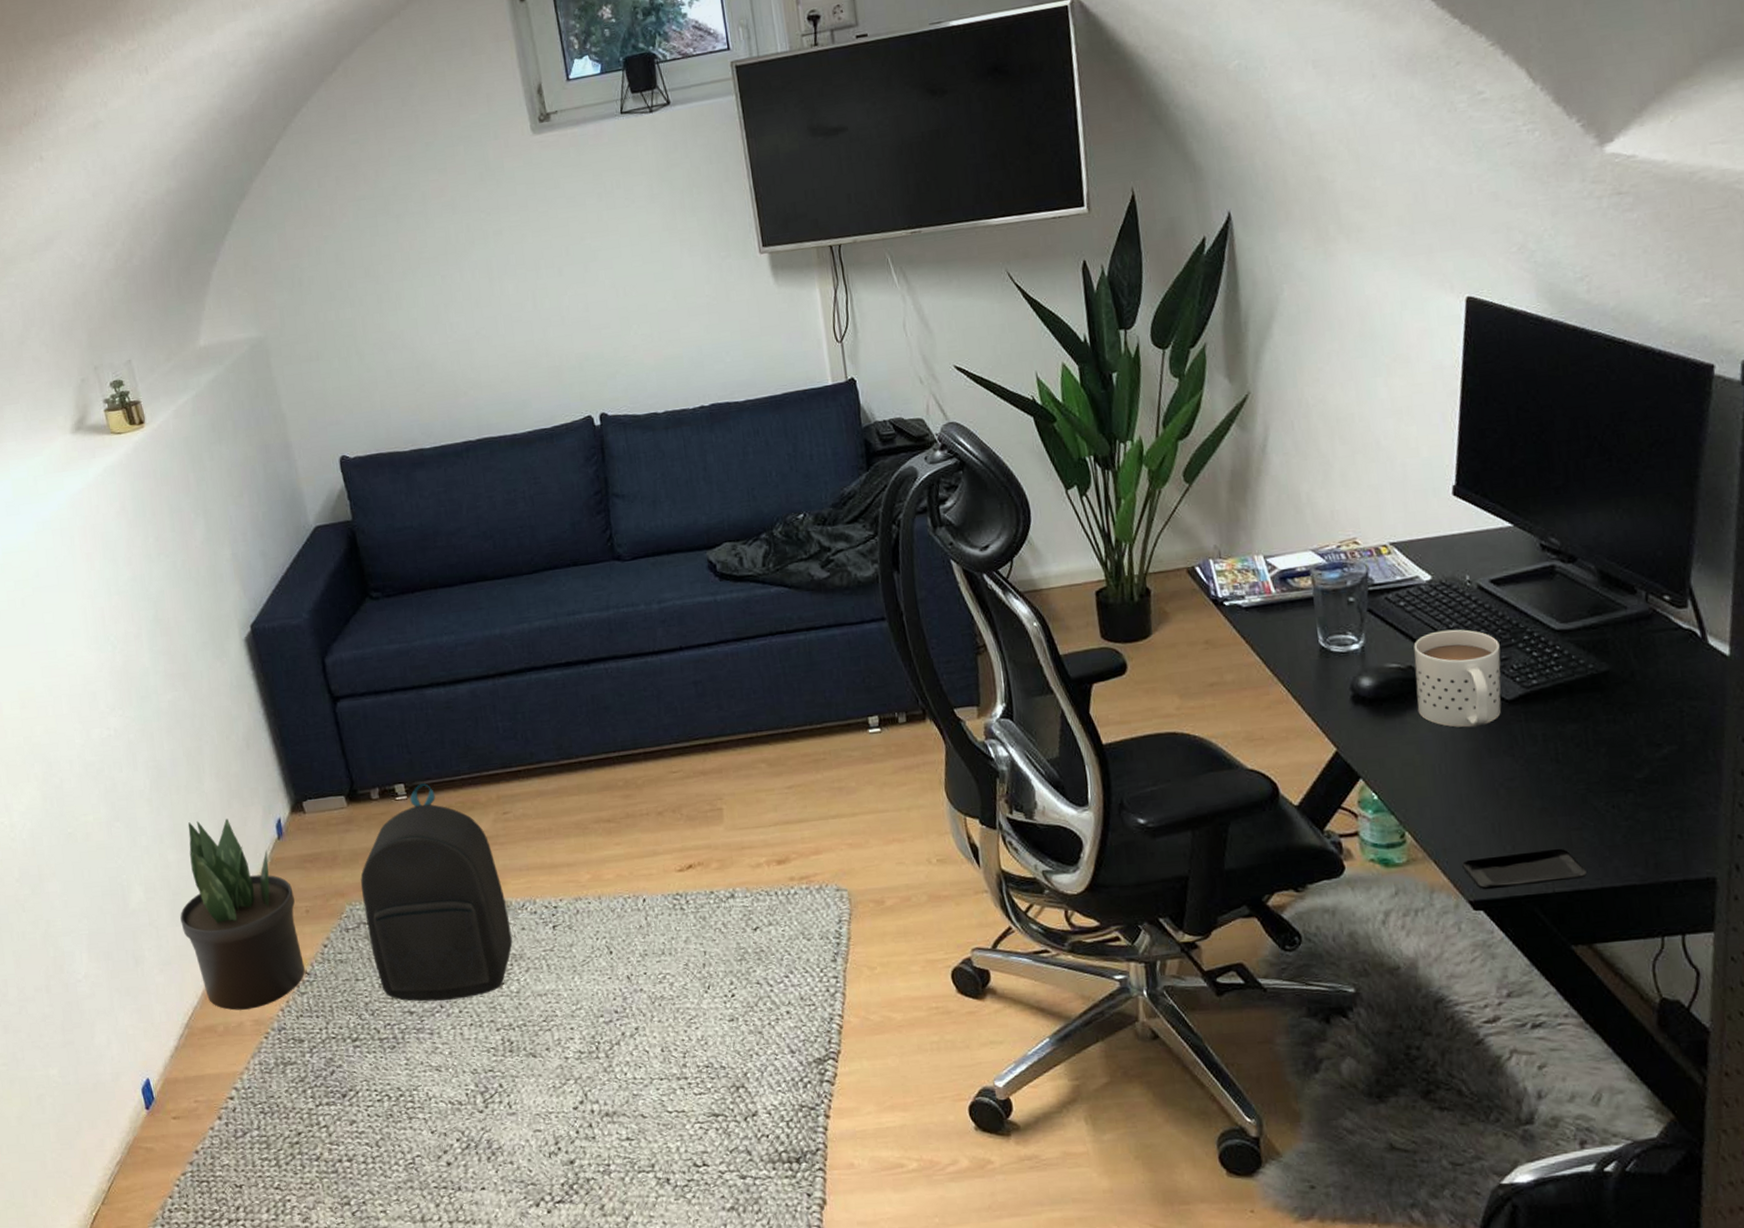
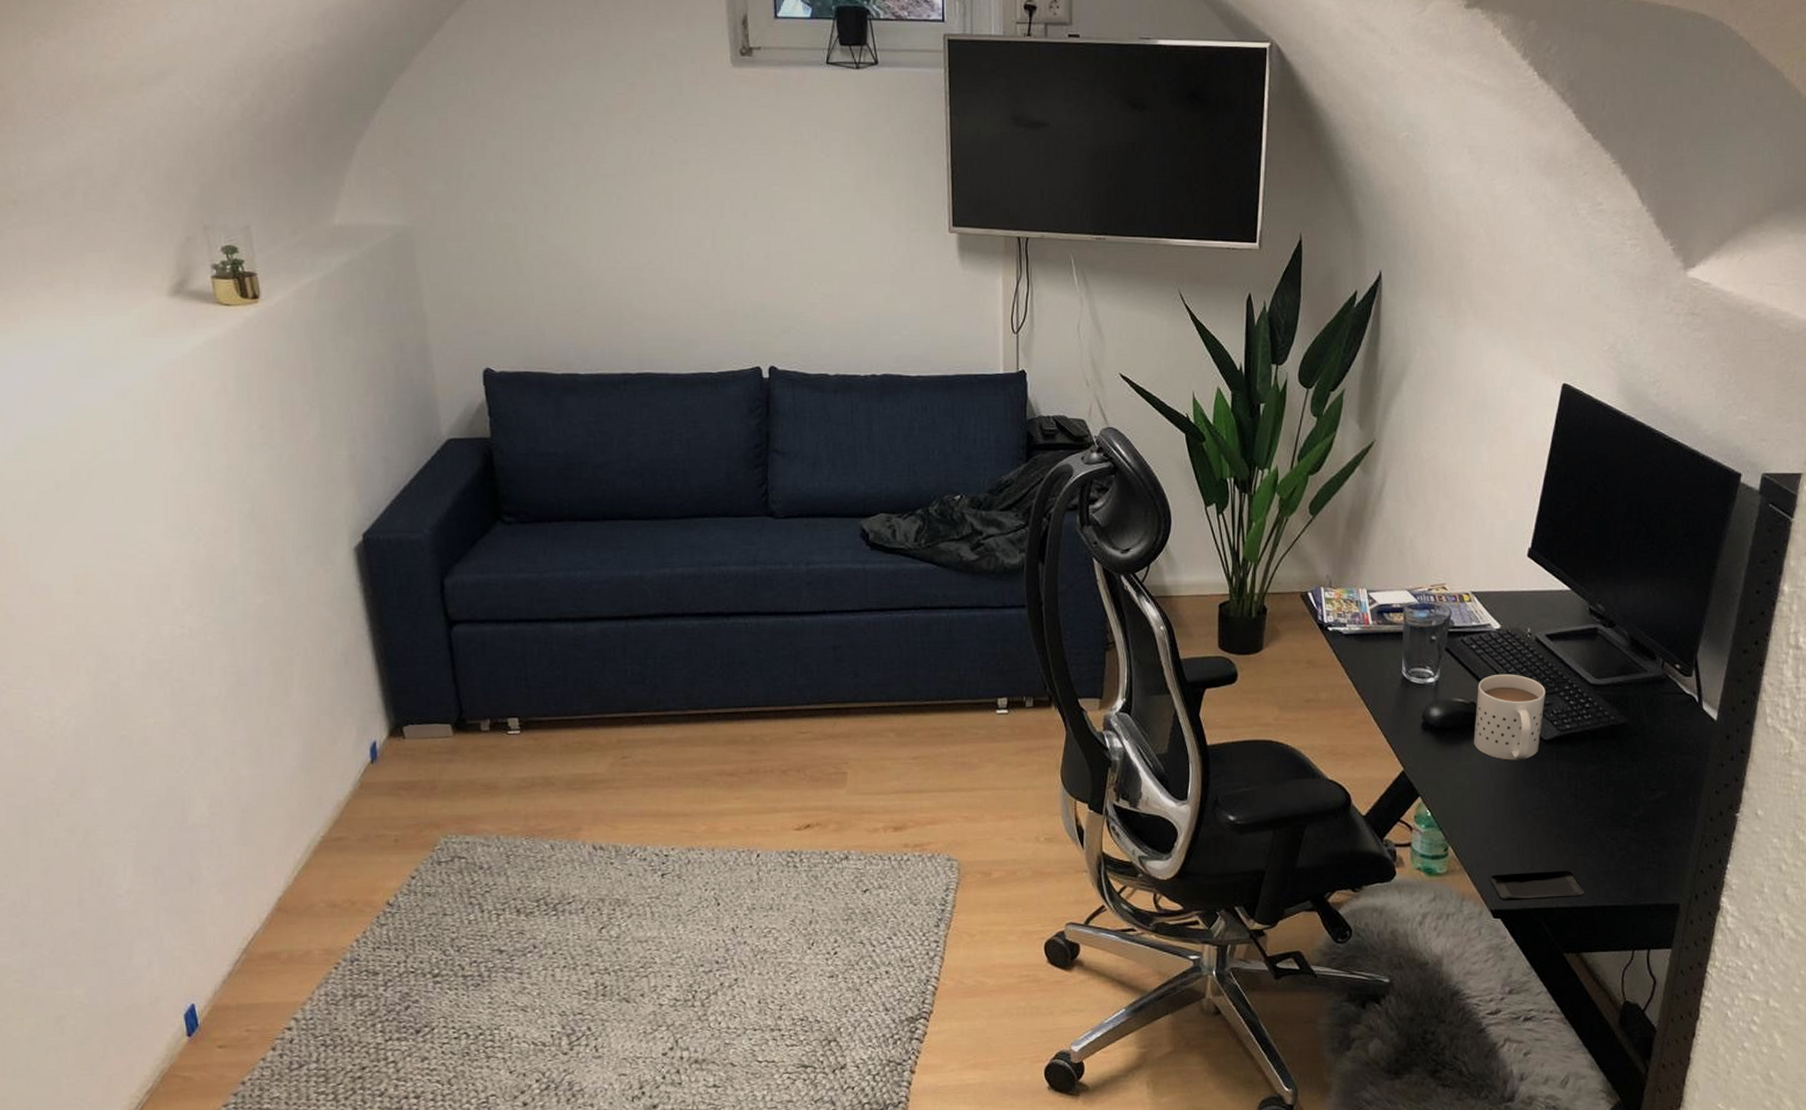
planter: present [180,818,305,1010] -> none [248,735,387,938]
backpack: present [360,783,513,1002] -> none [459,720,617,941]

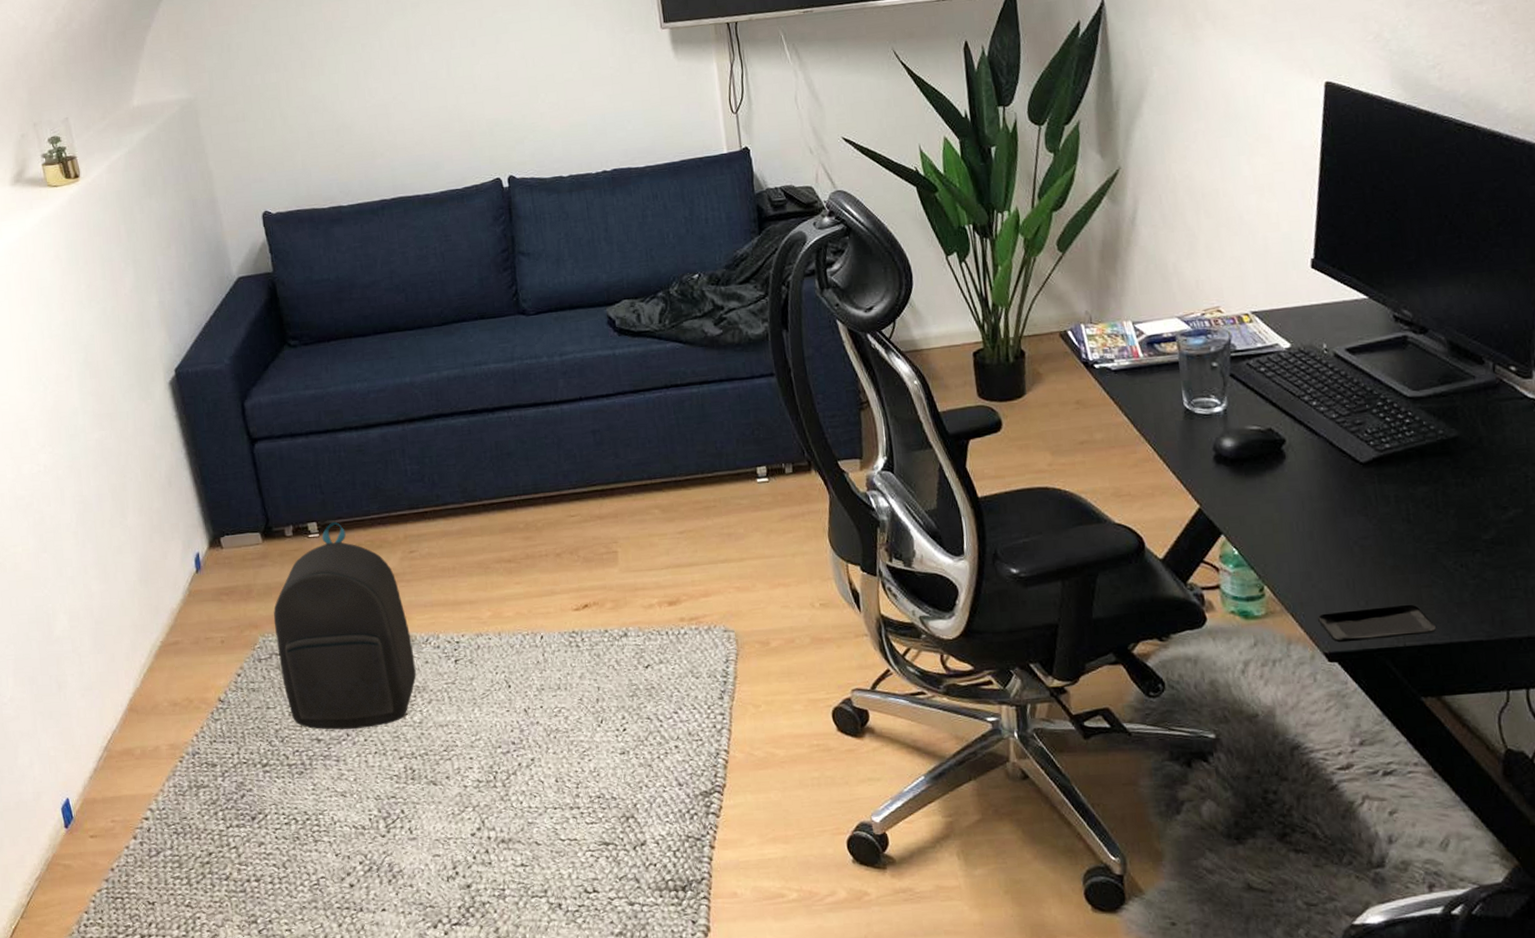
backpack: none [459,720,617,941] -> present [273,522,416,730]
mug: present [1473,674,1546,760] -> none [1273,394,1356,488]

